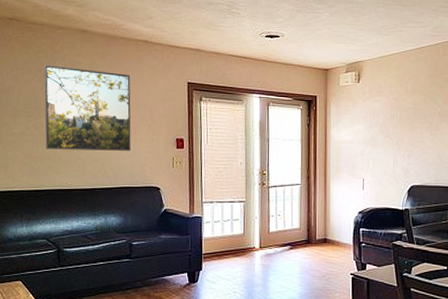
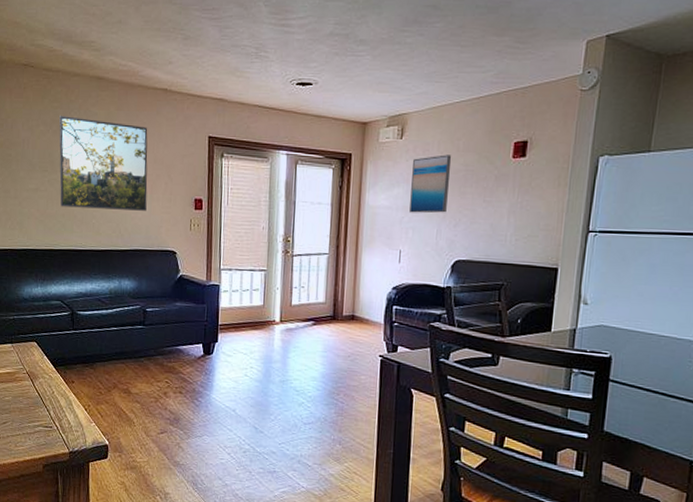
wall art: none [369,95,402,146] -> present [409,154,452,214]

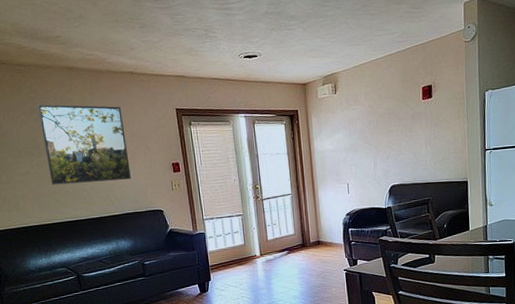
wall art: present [409,154,452,214] -> none [347,102,379,152]

